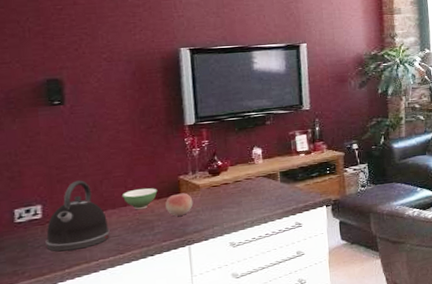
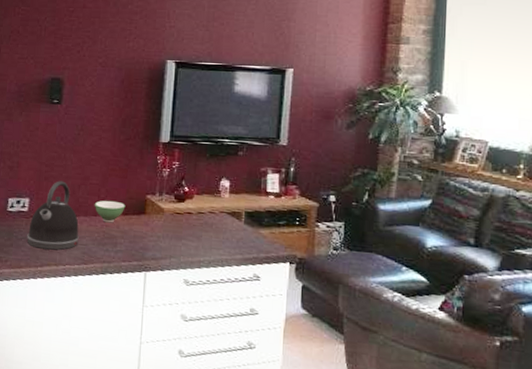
fruit: present [166,193,194,216] -> none [130,213,156,238]

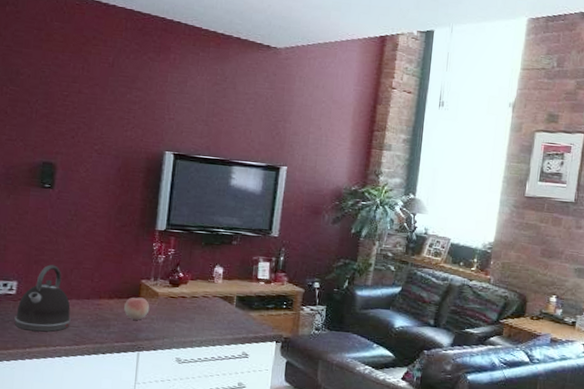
bowl: present [94,200,126,223] -> none [87,284,120,306]
fruit: none [130,213,156,238] -> present [124,297,150,320]

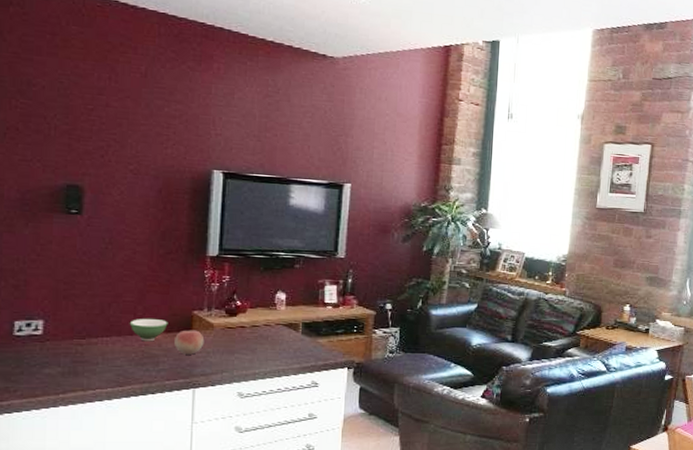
kettle: present [14,264,71,332] -> none [42,299,112,375]
bowl: none [87,284,120,306] -> present [129,318,168,342]

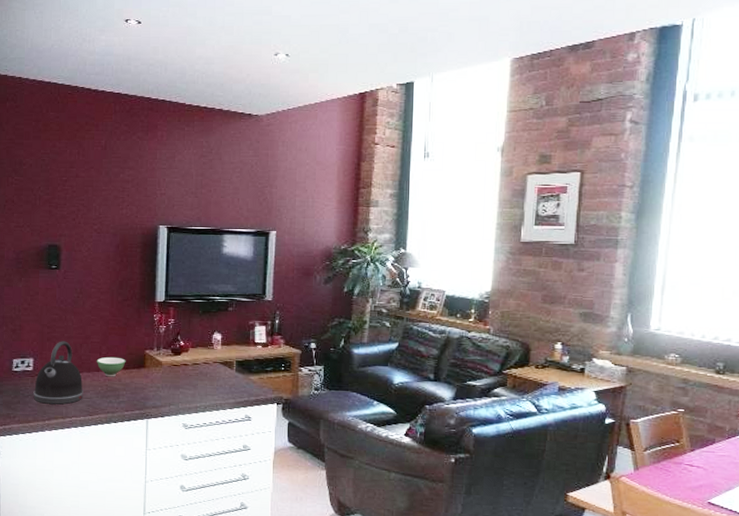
kettle: none [42,299,112,375] -> present [33,341,83,405]
fruit: present [175,330,205,355] -> none [131,367,155,389]

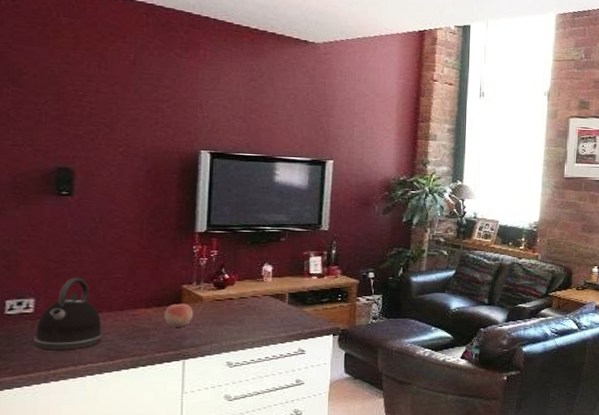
bowl: present [96,356,126,377] -> none [119,293,158,316]
fruit: none [131,367,155,389] -> present [164,303,194,327]

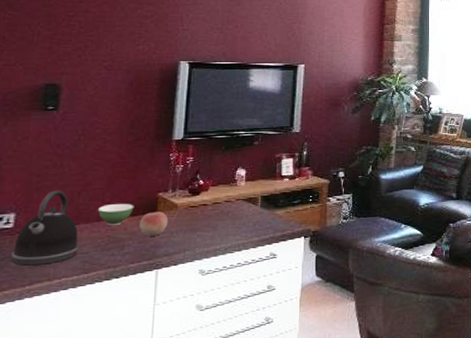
bowl: none [119,293,158,316] -> present [97,203,135,227]

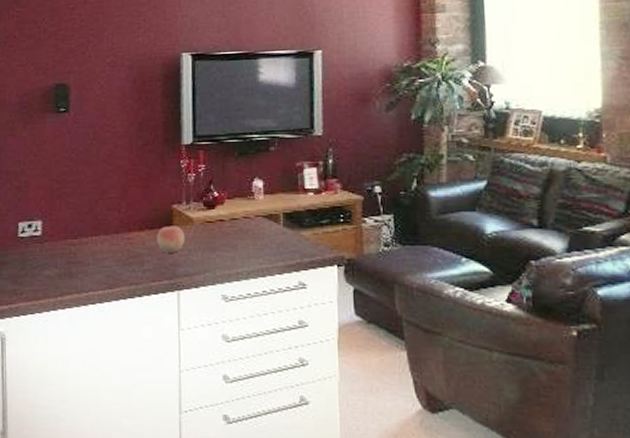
kettle: present [11,190,79,266] -> none [42,198,101,276]
bowl: present [97,203,135,227] -> none [115,214,150,240]

